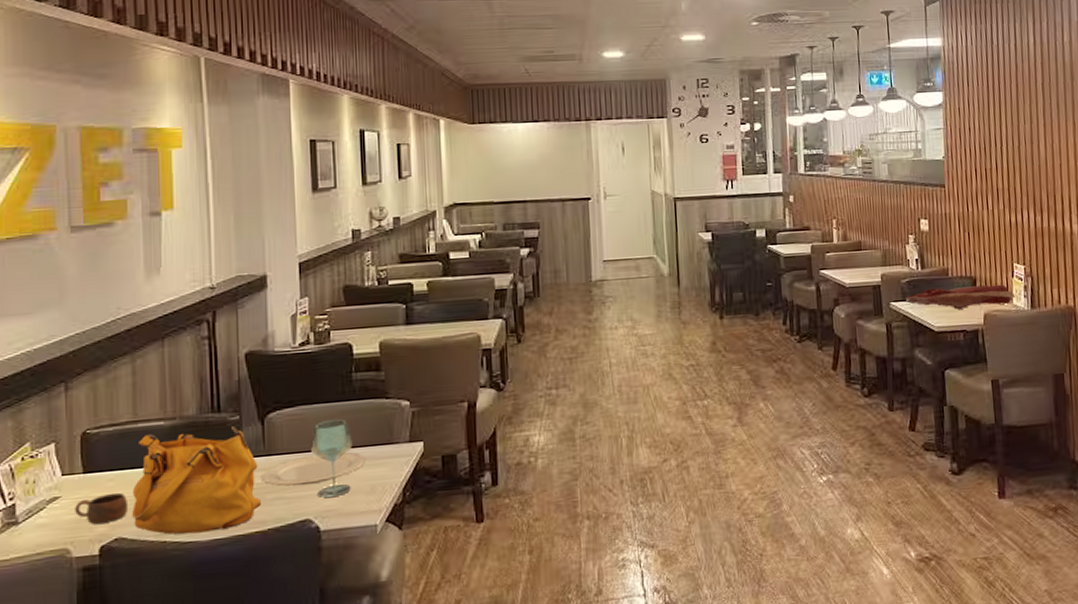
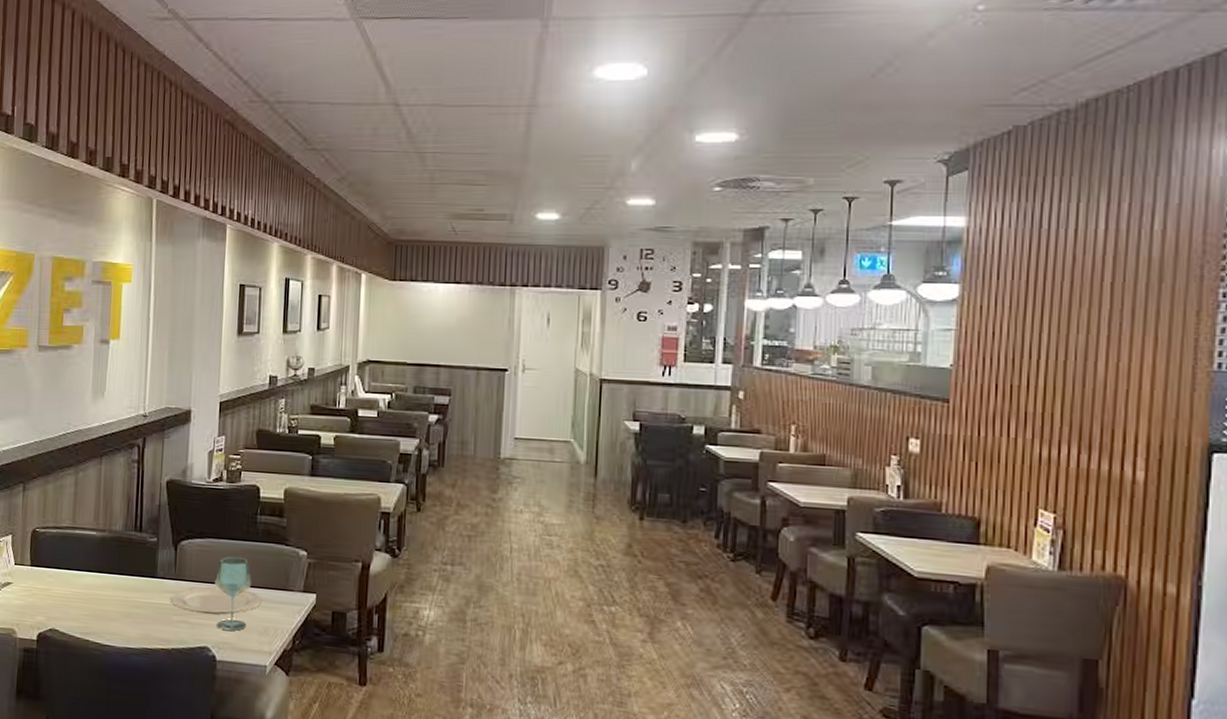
cup: present [75,492,129,524] -> none [22,588,63,614]
handbag: present [132,426,261,535] -> none [64,541,169,641]
jacket: present [906,284,1015,309] -> none [878,522,1036,560]

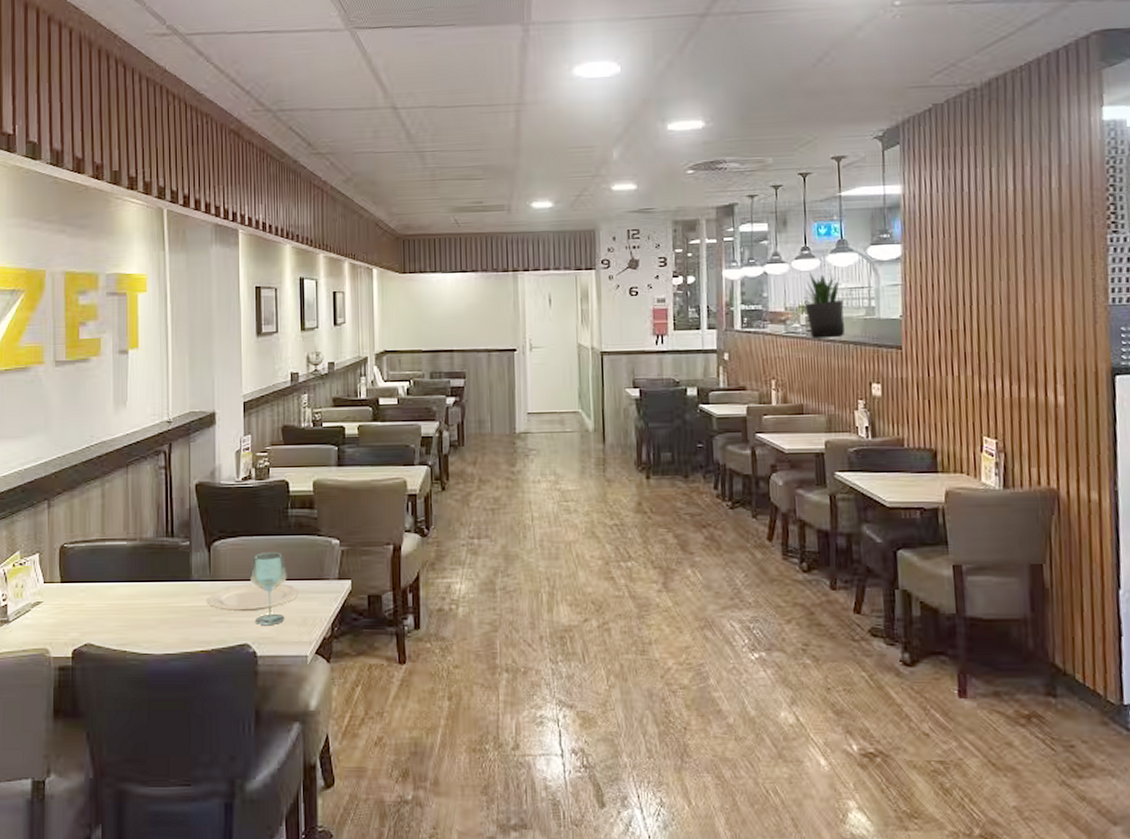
planter: none [837,308,884,384] -> present [803,272,844,339]

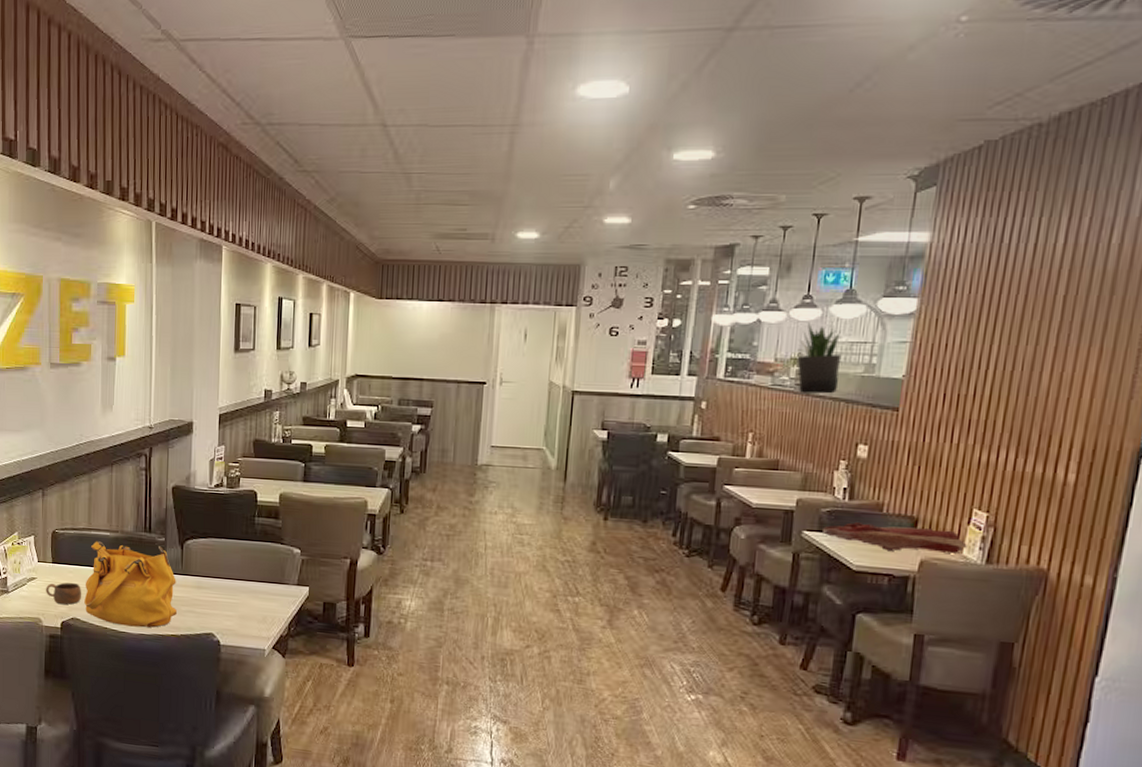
cup: none [54,602,96,629] -> present [46,582,82,605]
handbag: none [99,551,206,646] -> present [84,541,177,628]
plate: present [207,583,300,612] -> none [178,580,261,605]
wine glass: present [249,551,287,626] -> none [217,554,251,620]
jacket: none [853,458,984,484] -> present [823,521,967,555]

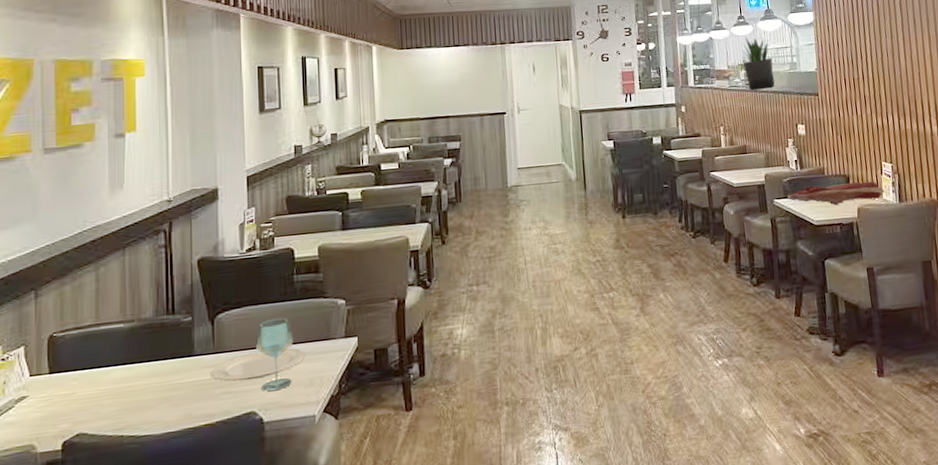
cup: present [46,582,82,605] -> none [41,391,90,421]
handbag: present [84,541,177,628] -> none [93,327,210,429]
plate: none [178,580,261,605] -> present [211,347,306,382]
wine glass: none [217,554,251,620] -> present [255,317,294,392]

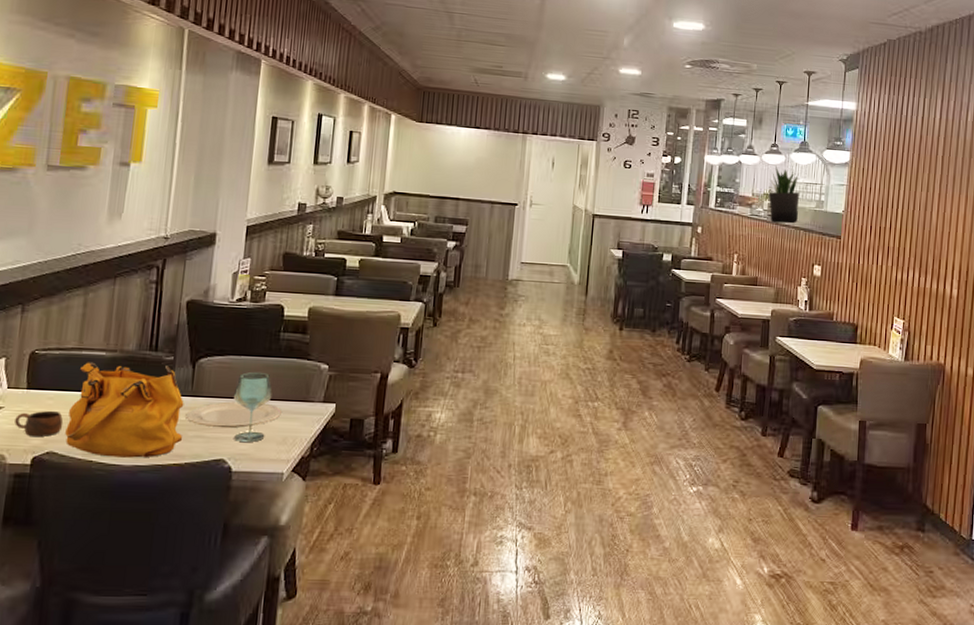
cup: none [41,391,90,421] -> present [14,410,64,437]
handbag: none [93,327,210,429] -> present [65,362,184,458]
jacket: present [787,181,885,205] -> none [791,328,892,354]

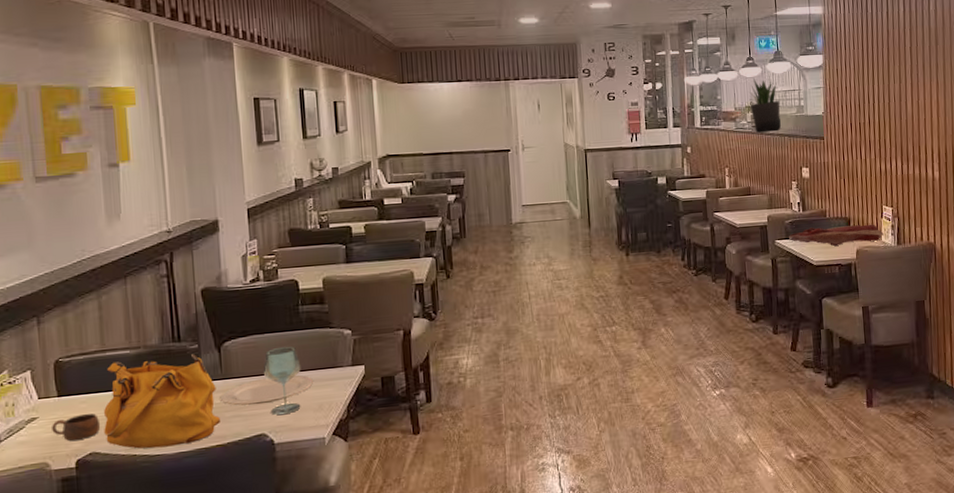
jacket: none [791,328,892,354] -> present [789,224,884,246]

